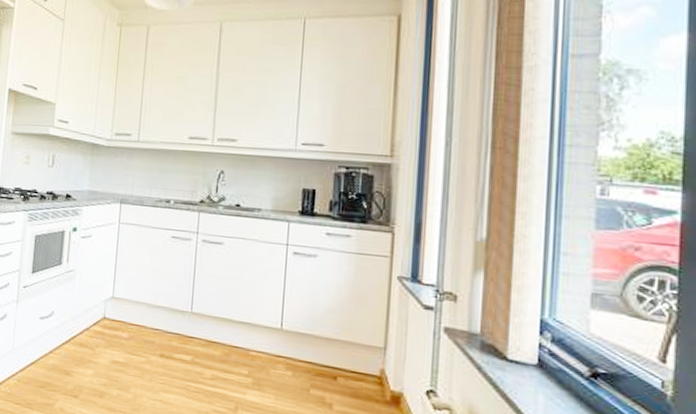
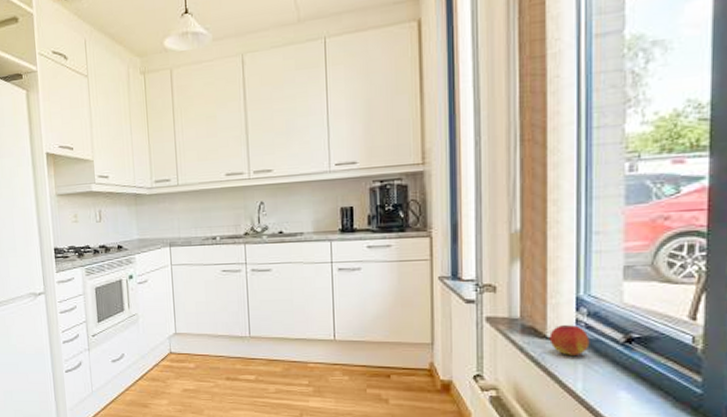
peach: none [510,348,553,384] -> present [549,325,590,355]

